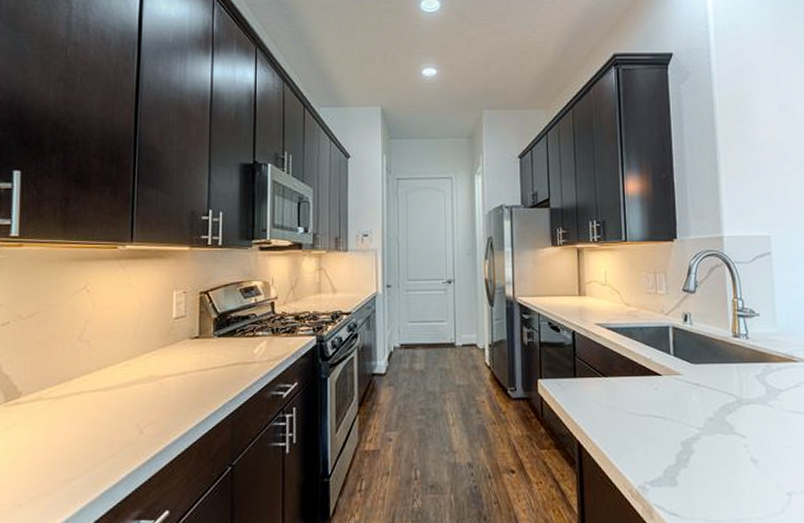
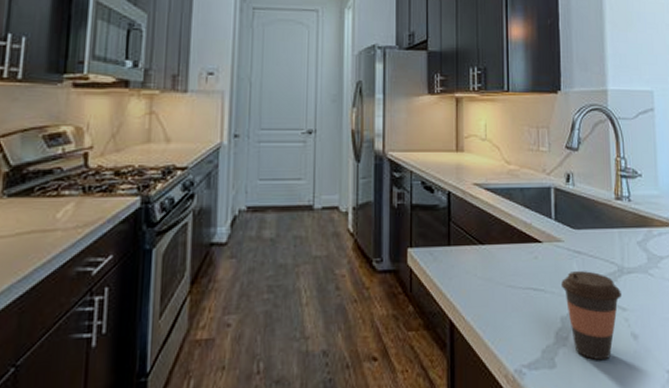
coffee cup: none [680,401,740,482] -> present [560,271,621,361]

